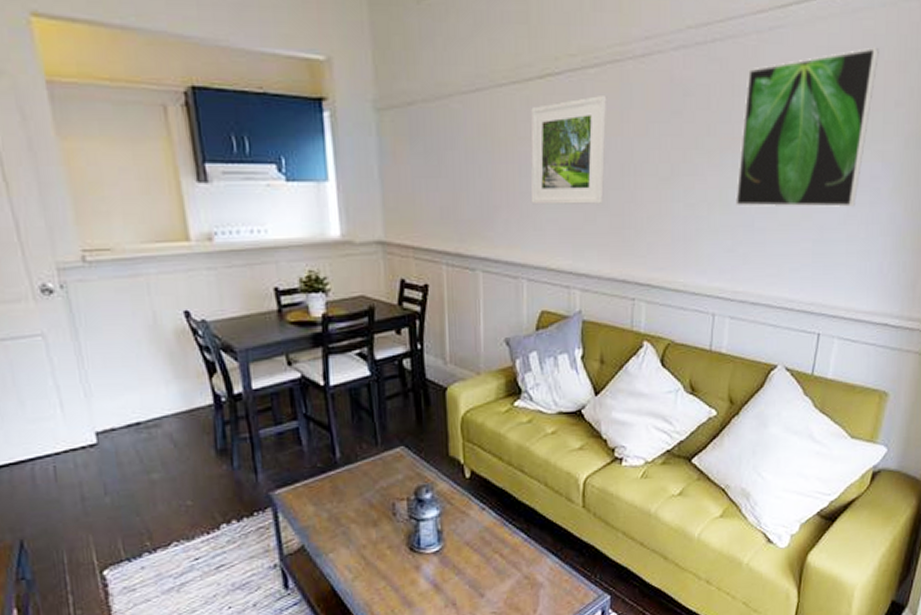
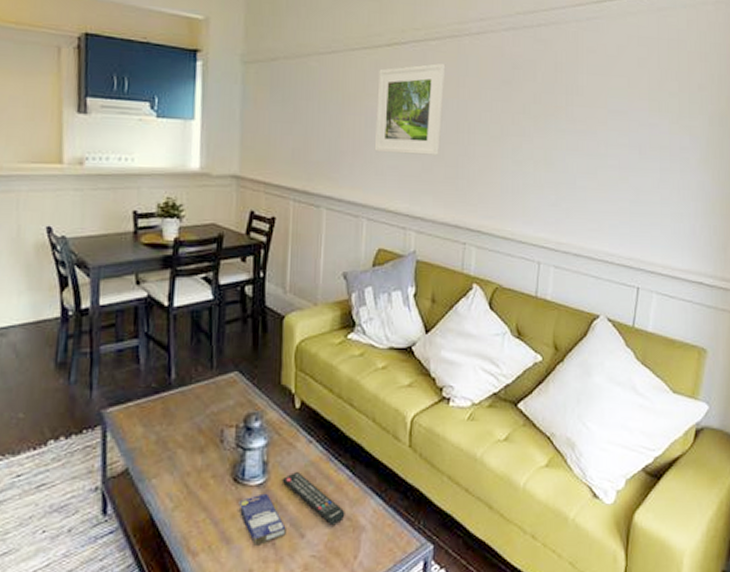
small box: none [417,559,466,607] -> present [238,493,286,546]
remote control: none [457,538,523,585] -> present [281,472,345,526]
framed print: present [736,47,879,208] -> none [559,39,682,174]

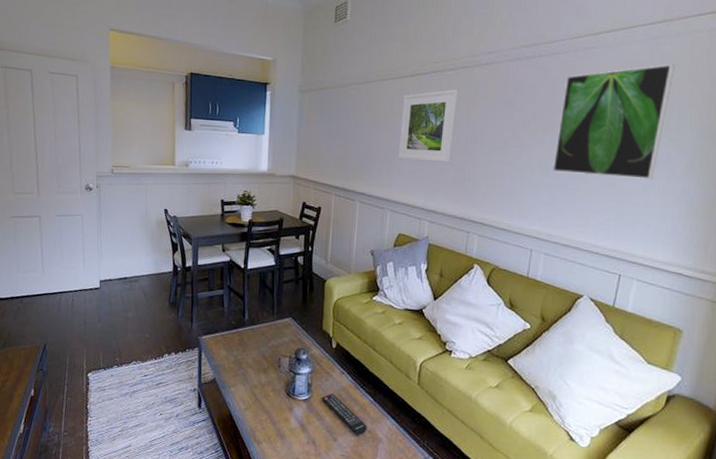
small box: present [238,493,286,546] -> none [290,406,324,442]
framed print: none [559,39,682,174] -> present [553,64,675,180]

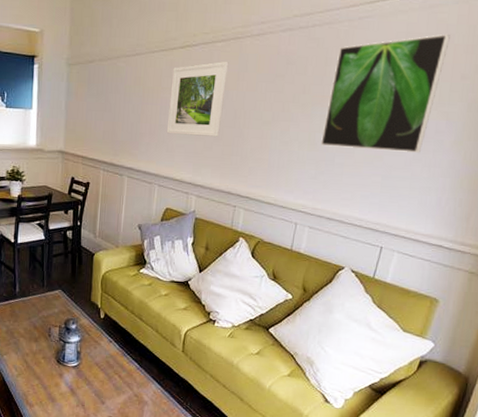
remote control: present [321,394,367,436] -> none [90,361,134,399]

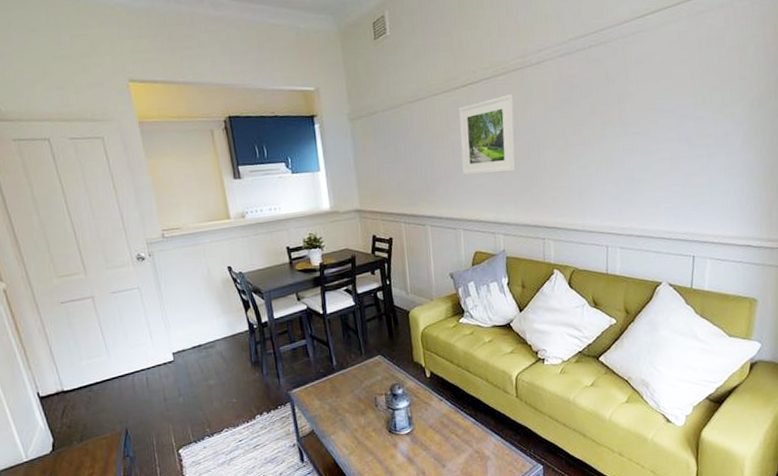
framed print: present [321,33,450,154] -> none [616,37,722,164]

